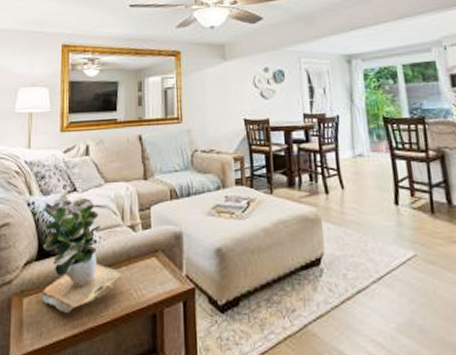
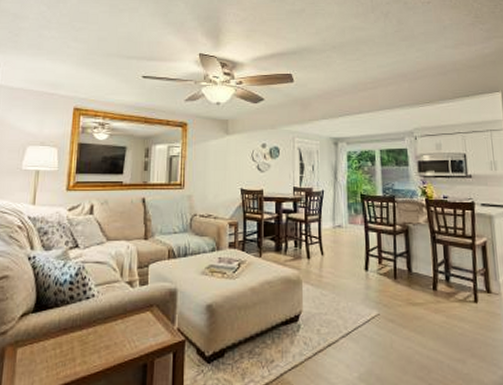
potted plant: present [41,198,123,313] -> none [36,255,118,363]

